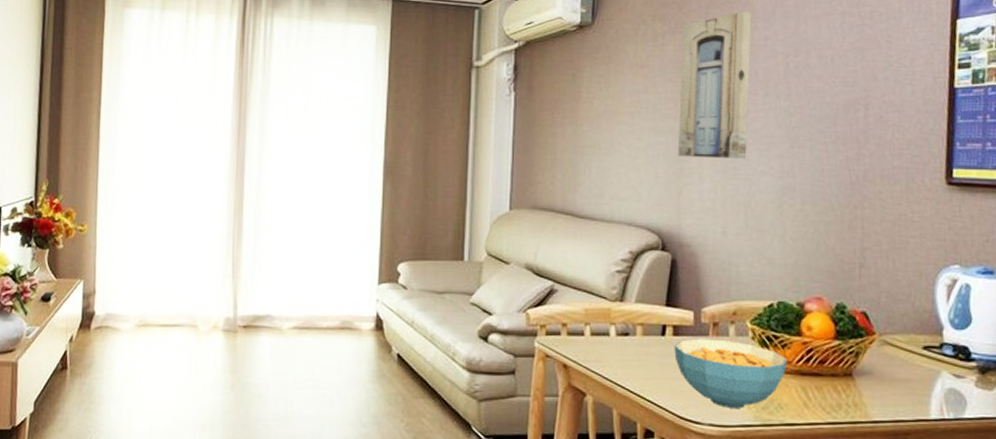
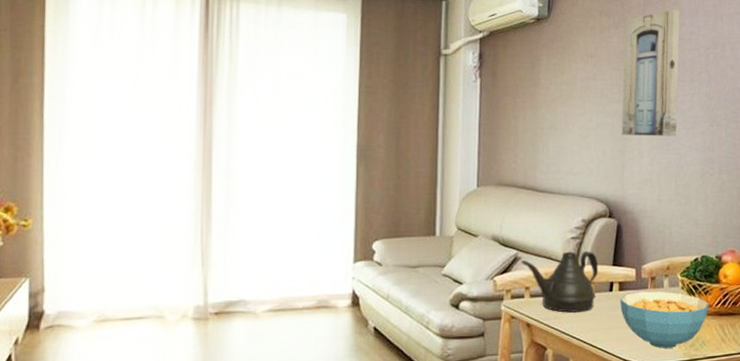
teapot: none [558,286,649,357] -> present [521,250,599,313]

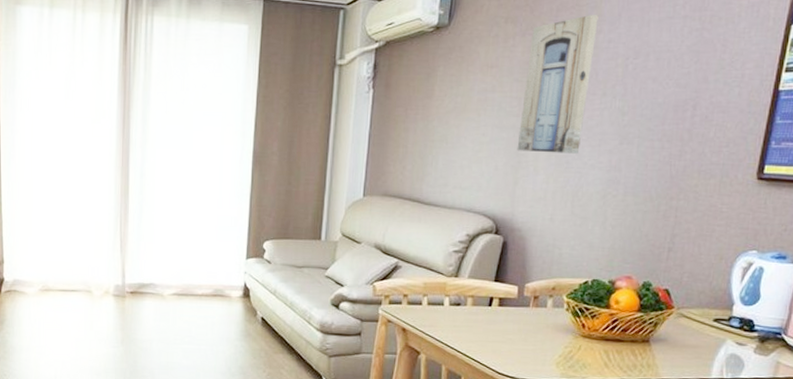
teapot: present [521,250,599,313] -> none [401,264,480,323]
cereal bowl: present [620,291,709,349] -> none [498,309,595,367]

